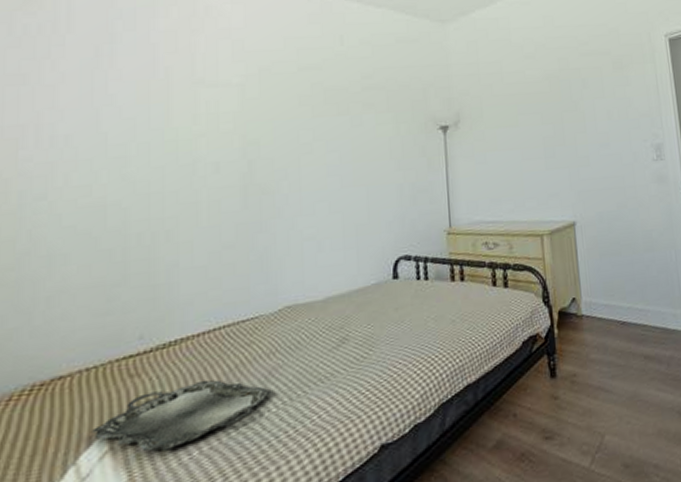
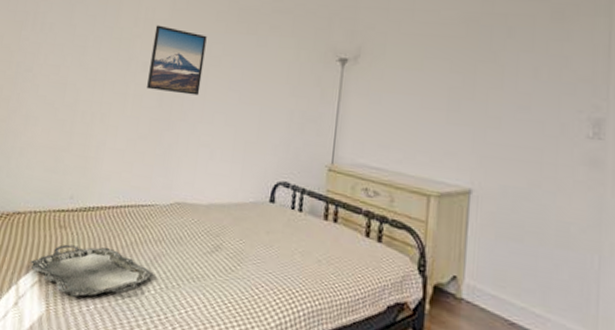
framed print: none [223,119,293,192] -> present [147,25,207,96]

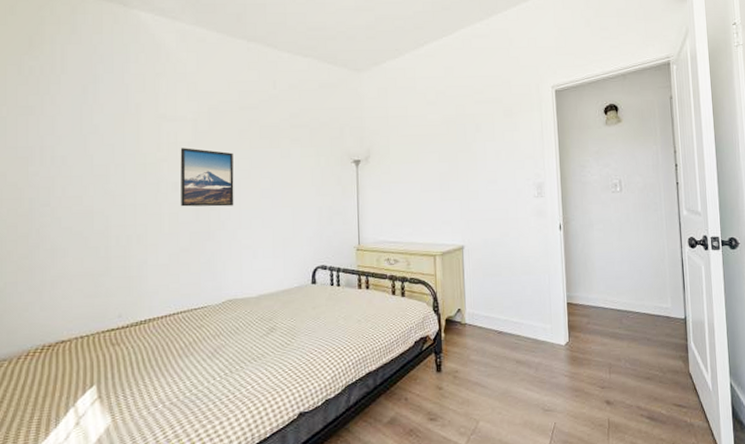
serving tray: present [30,244,154,297] -> none [85,352,217,402]

